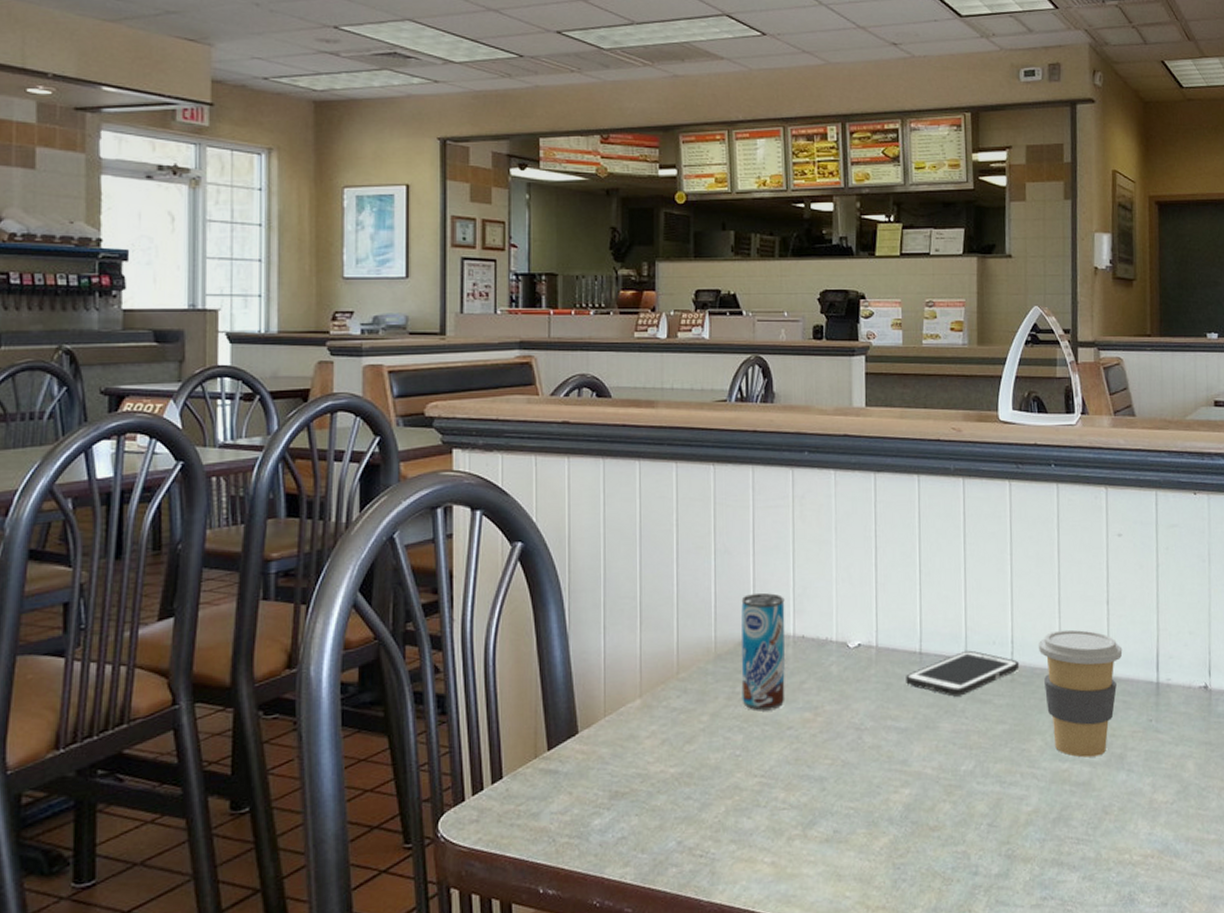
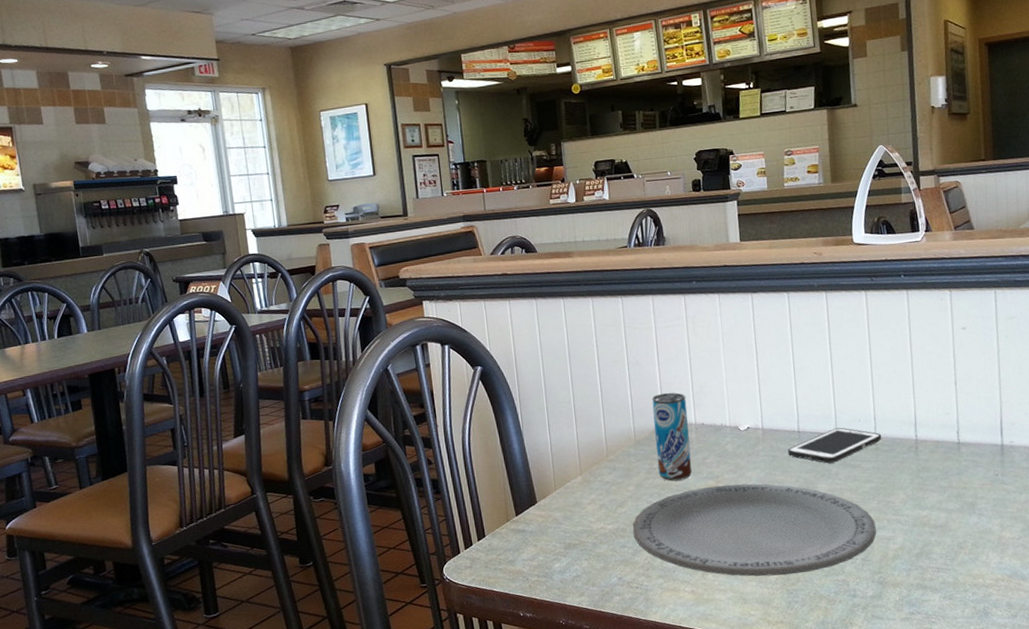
plate: none [702,718,1007,845] -> present [632,483,877,577]
coffee cup: present [1039,629,1123,758] -> none [897,406,971,506]

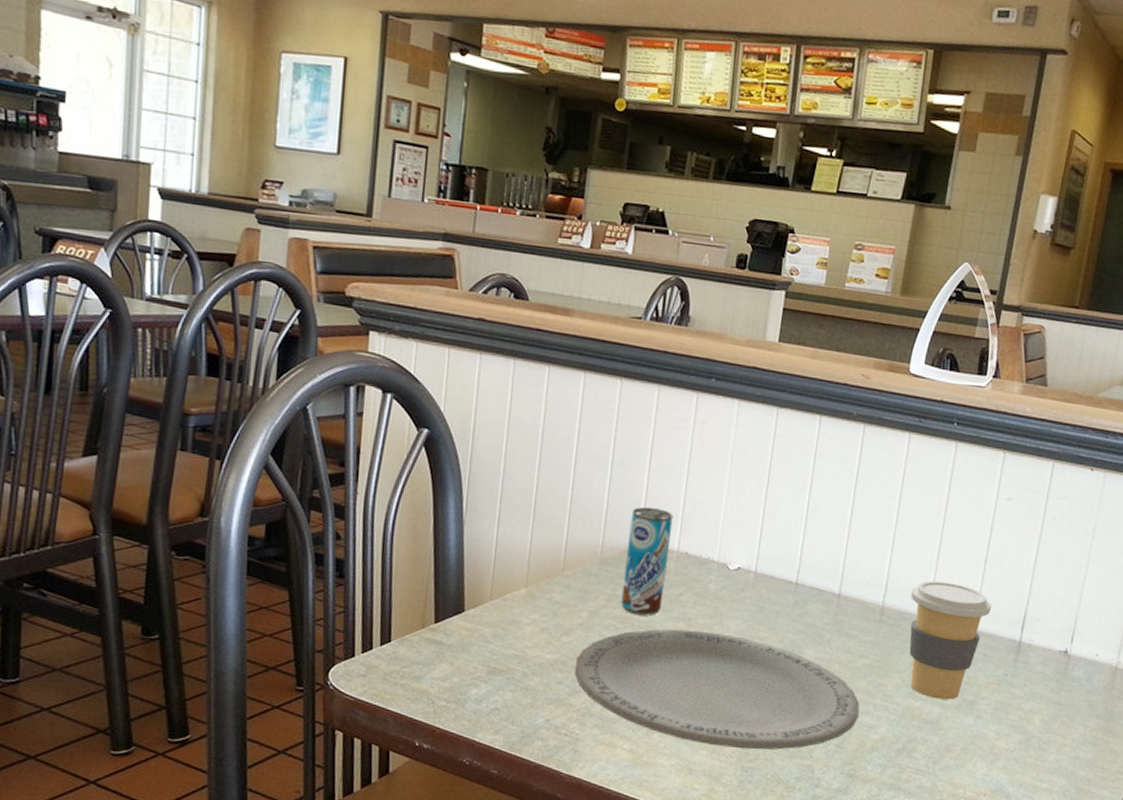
cell phone: present [788,427,882,464] -> none [778,587,890,628]
coffee cup: none [897,406,971,506] -> present [909,580,992,700]

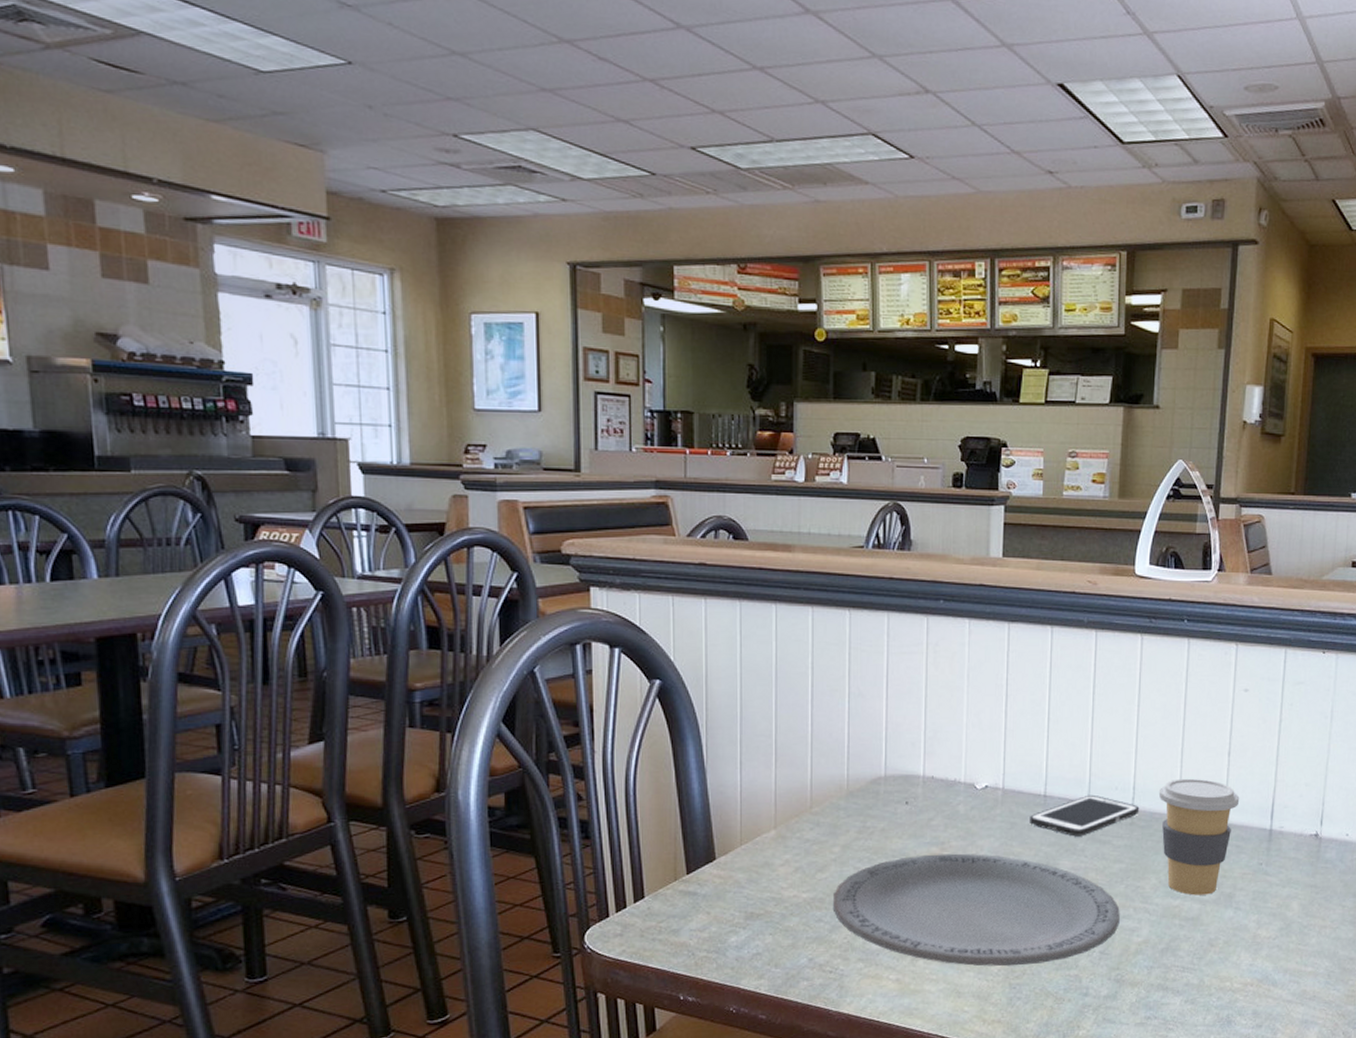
beverage can: present [620,507,674,616] -> none [872,734,916,845]
cell phone: none [778,587,890,628] -> present [1030,794,1140,837]

